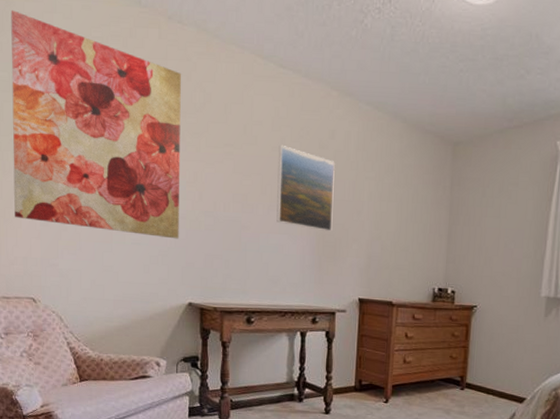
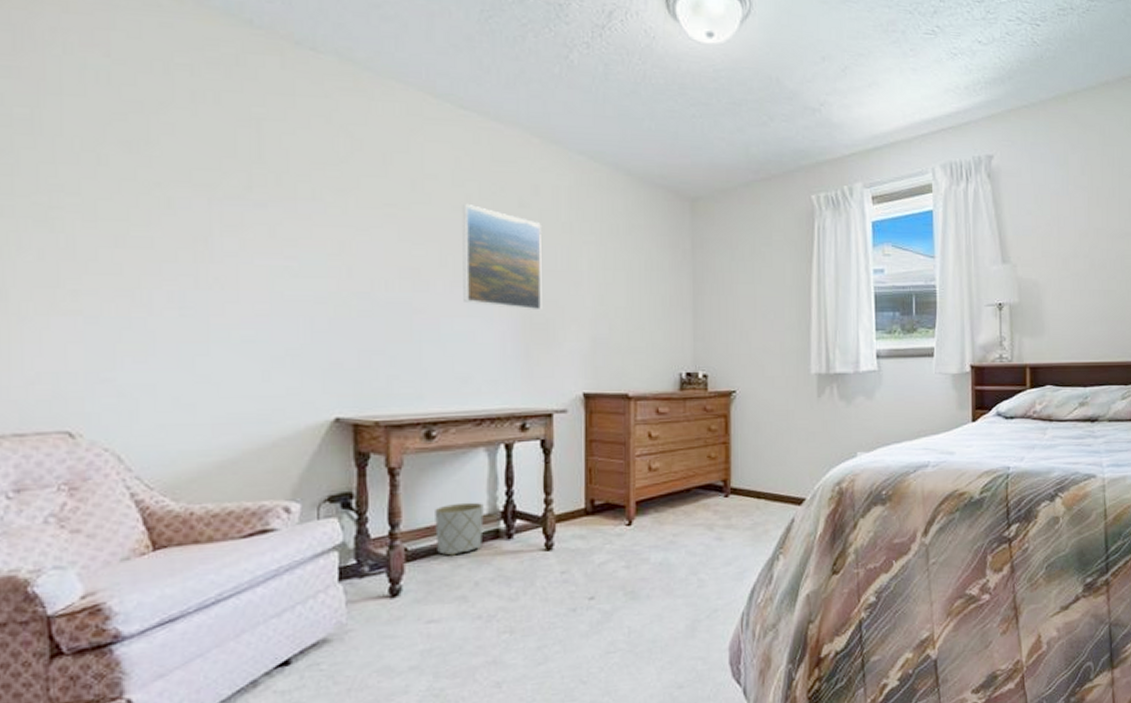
wall art: present [11,10,182,239] -> none [36,24,318,332]
planter: none [251,372,284,409] -> present [435,502,484,556]

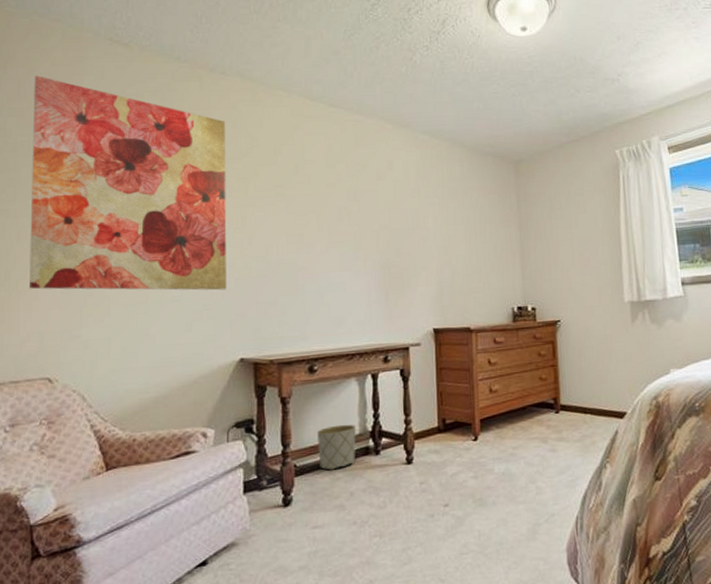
wall art: none [36,24,318,332] -> present [30,76,227,291]
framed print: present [462,203,542,311] -> none [334,180,398,263]

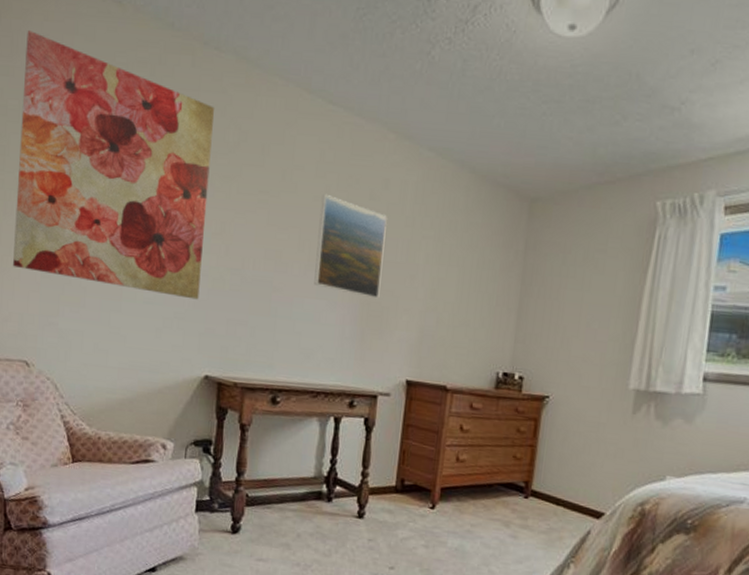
planter: present [317,424,356,470] -> none [271,463,311,508]
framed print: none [334,180,398,263] -> present [314,193,387,299]

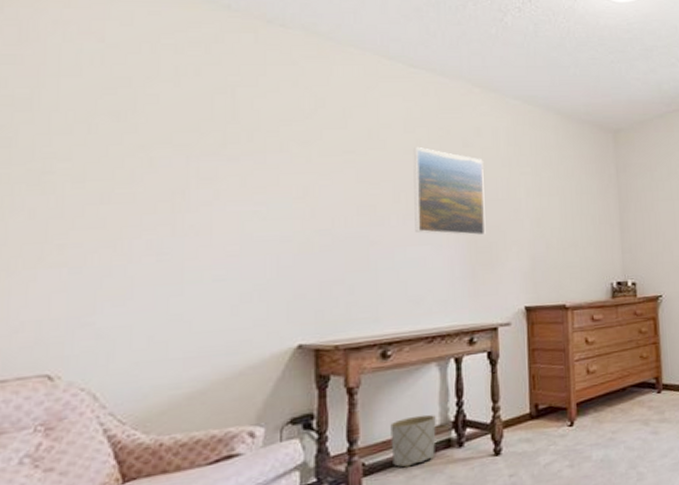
wall art: present [13,30,215,300] -> none [26,18,286,269]
planter: none [271,463,311,508] -> present [390,414,436,468]

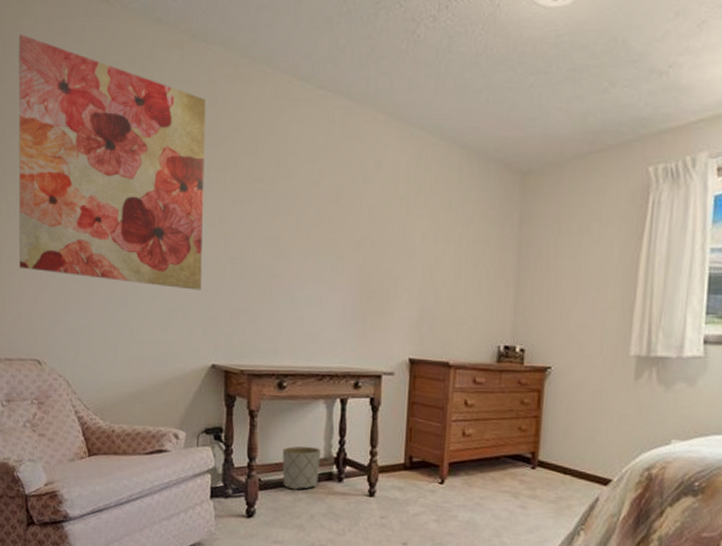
wall art: none [26,18,286,269] -> present [18,34,207,291]
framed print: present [413,146,486,236] -> none [313,178,382,280]

